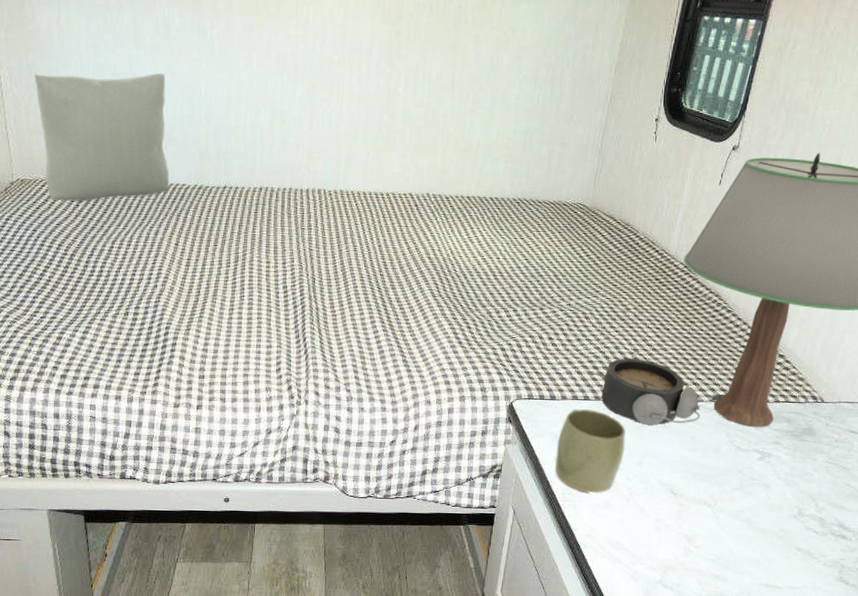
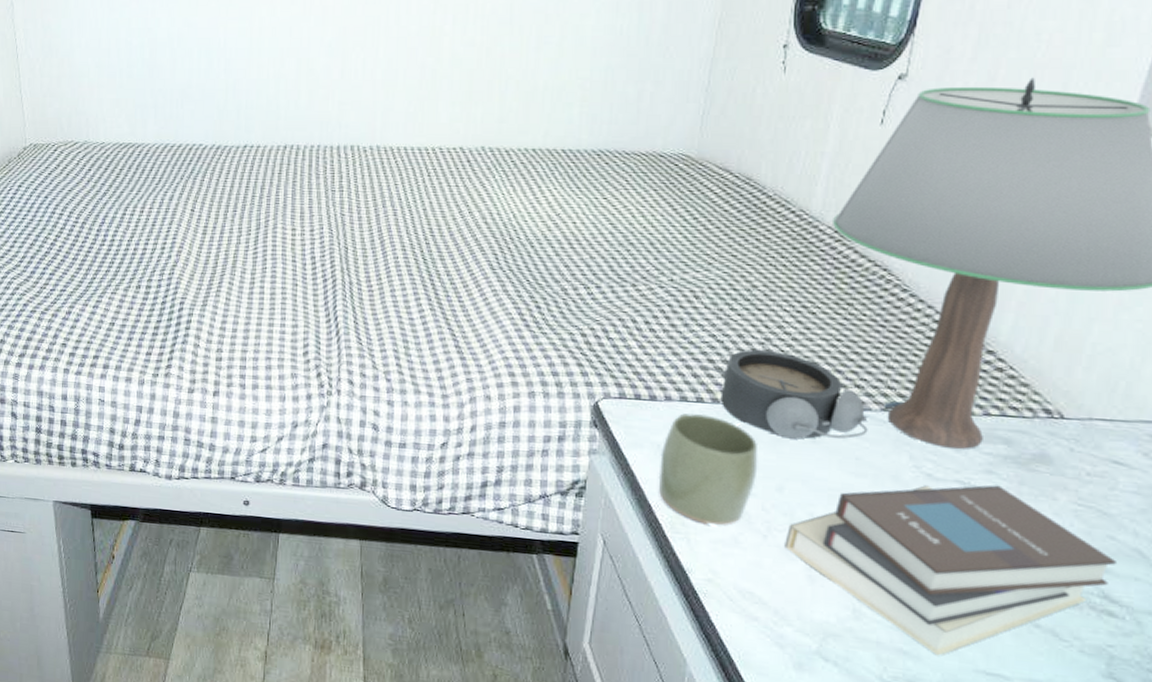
pillow: present [34,73,170,202] -> none [49,26,186,166]
books: none [641,452,849,577] -> present [784,485,1116,656]

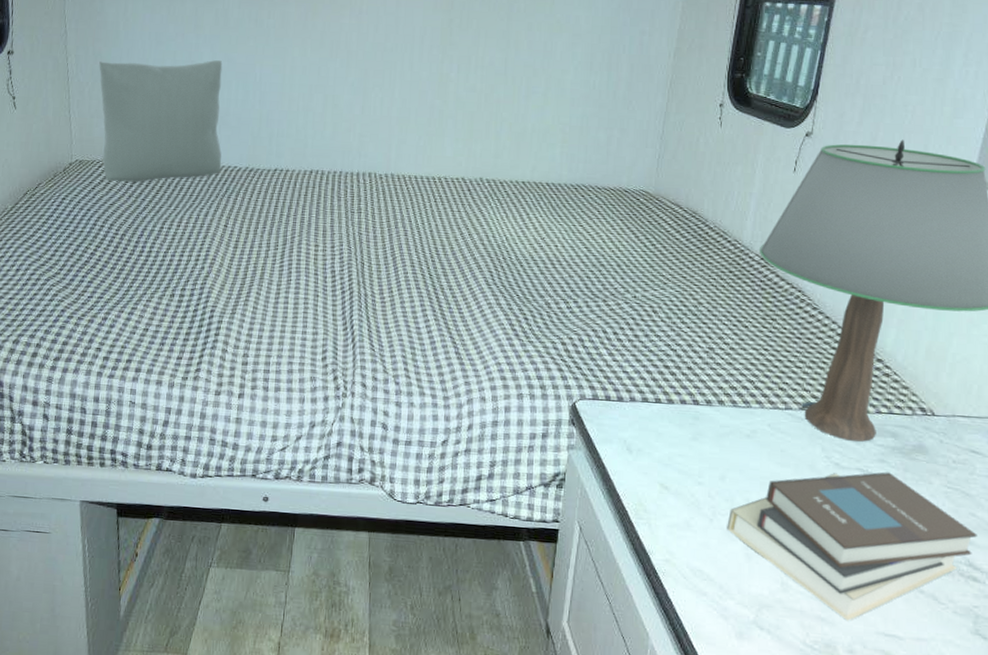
pillow: none [49,26,186,166] -> present [99,60,223,182]
mug: present [658,413,759,527] -> none [625,412,705,512]
alarm clock: present [704,350,868,439] -> none [661,357,790,435]

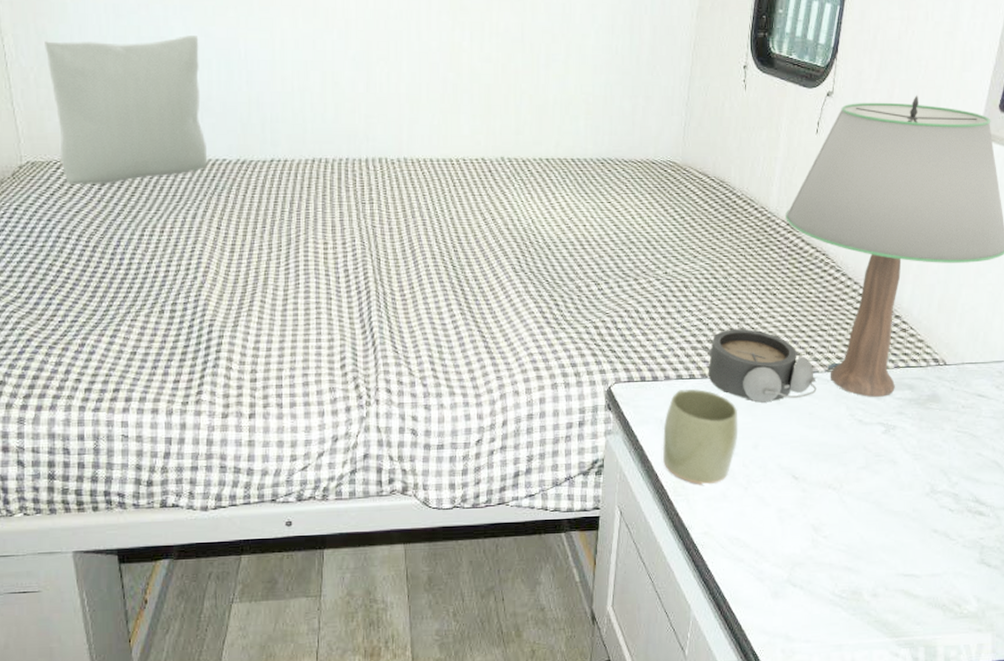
mug: none [625,412,705,512] -> present [662,388,739,485]
alarm clock: none [661,357,790,435] -> present [694,329,817,403]
books: present [727,472,977,621] -> none [761,423,983,568]

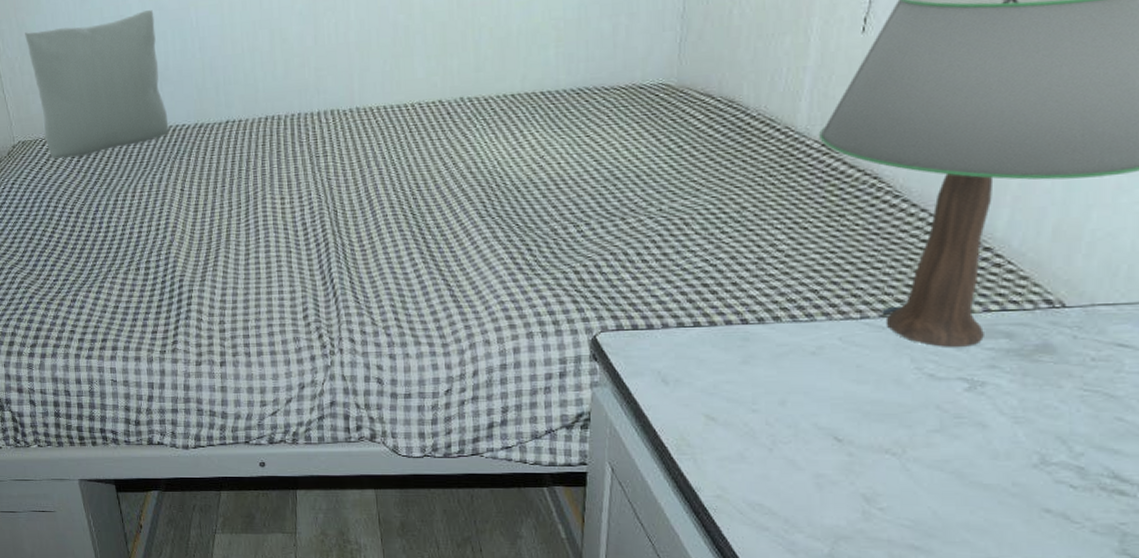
mug: present [662,388,739,485] -> none [661,337,759,444]
alarm clock: present [694,329,817,403] -> none [699,269,867,353]

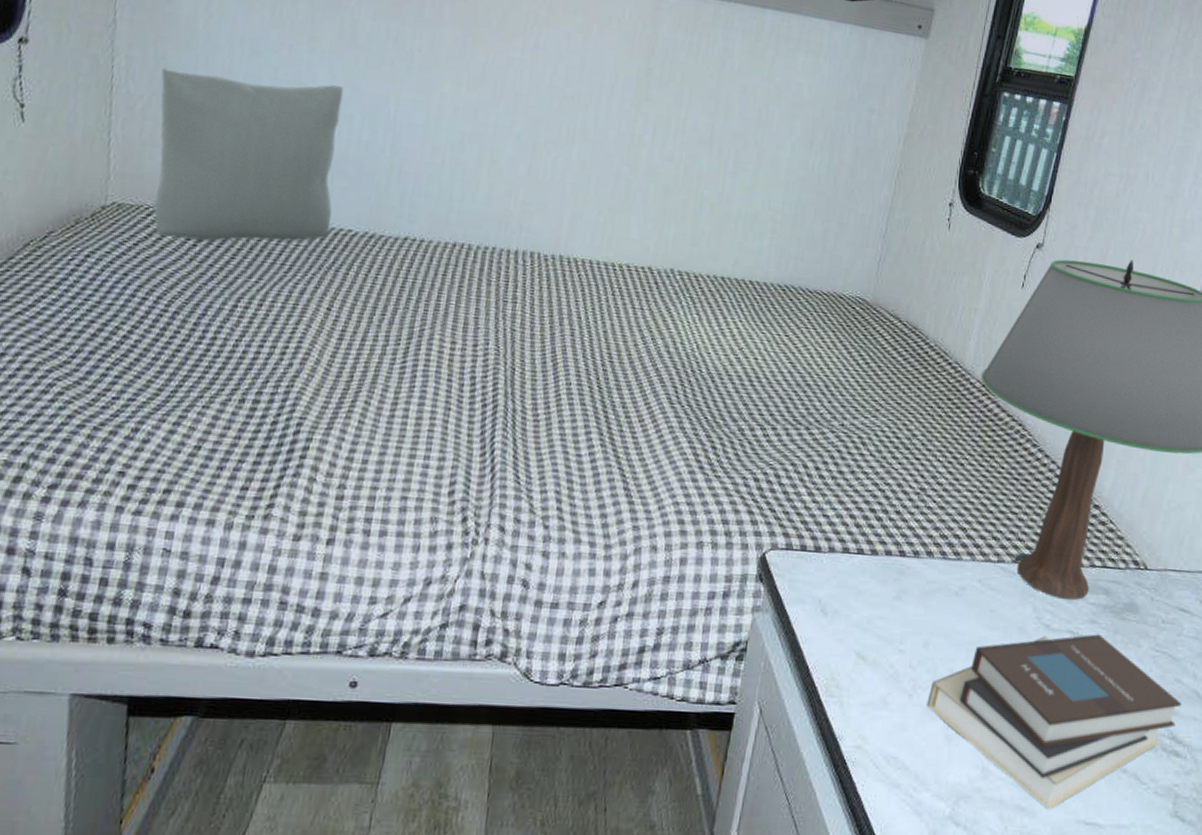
books: none [790,379,1125,548] -> present [927,634,1181,810]

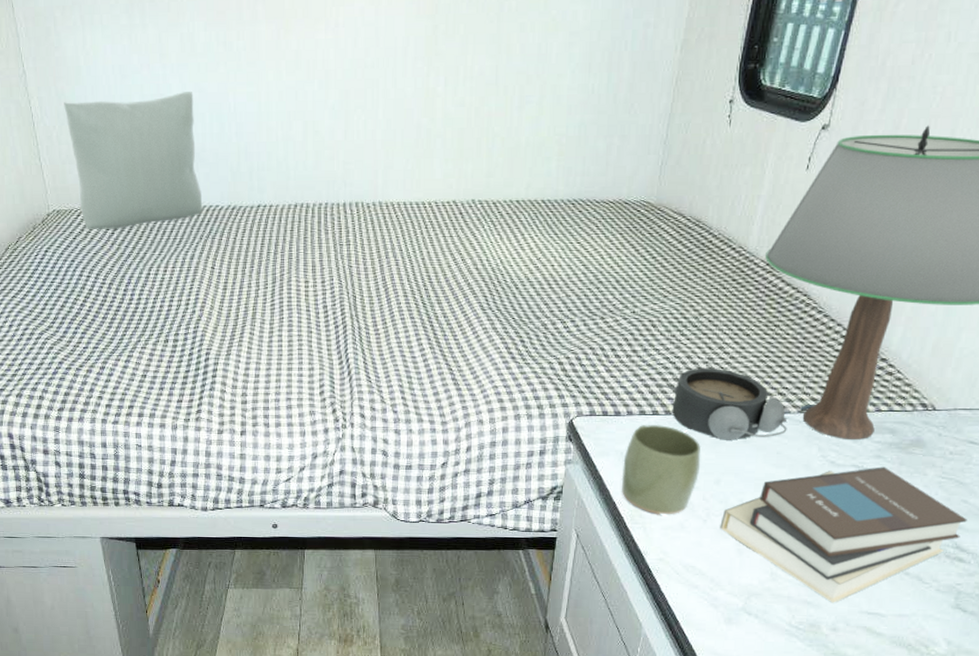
mug: none [817,566,909,687] -> present [621,424,701,515]
alarm clock: none [866,499,1001,592] -> present [659,368,787,440]

